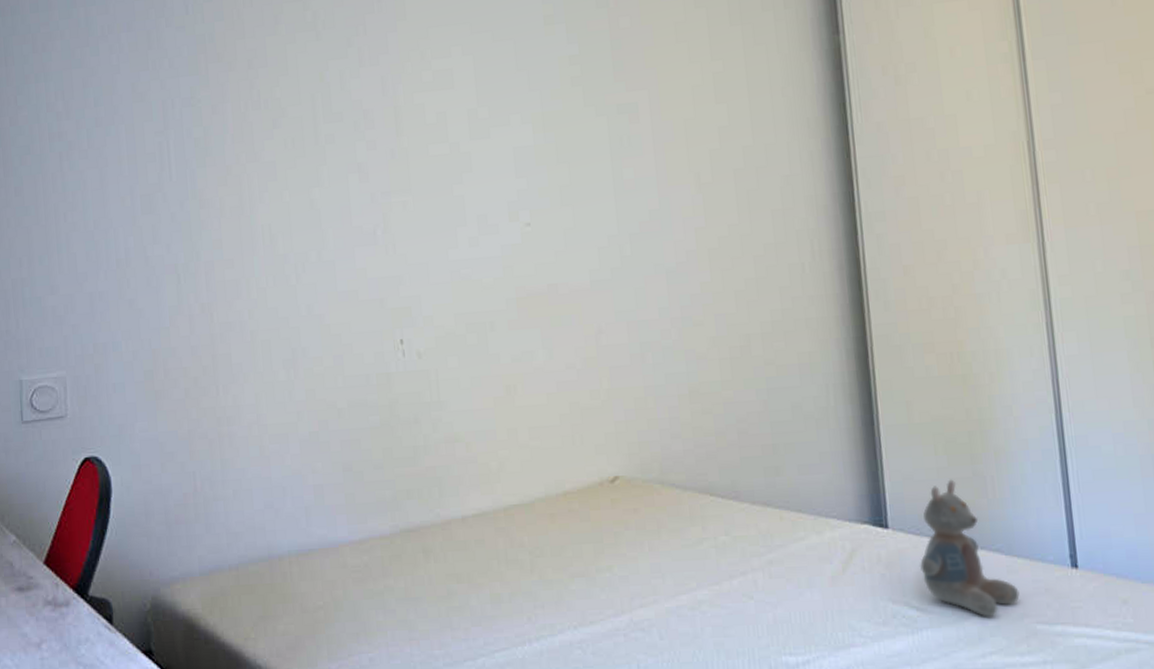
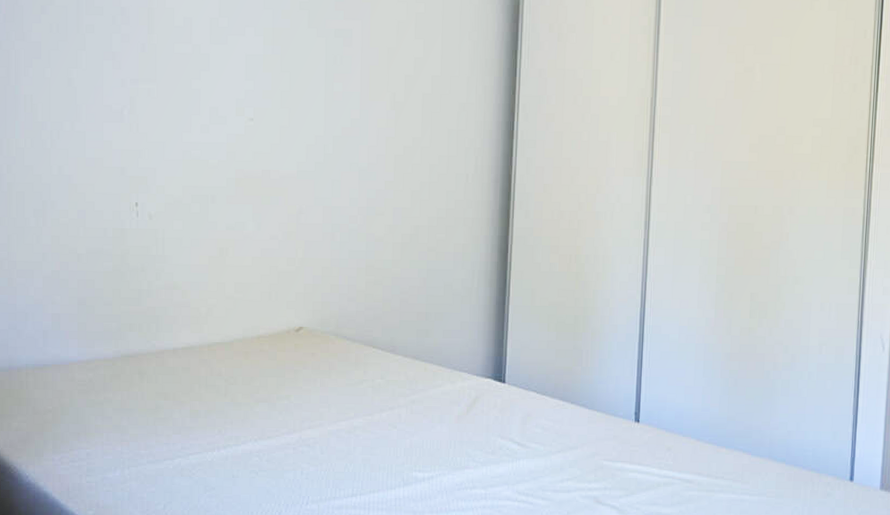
stuffed animal: present [919,479,1020,617] -> none [524,350,595,454]

